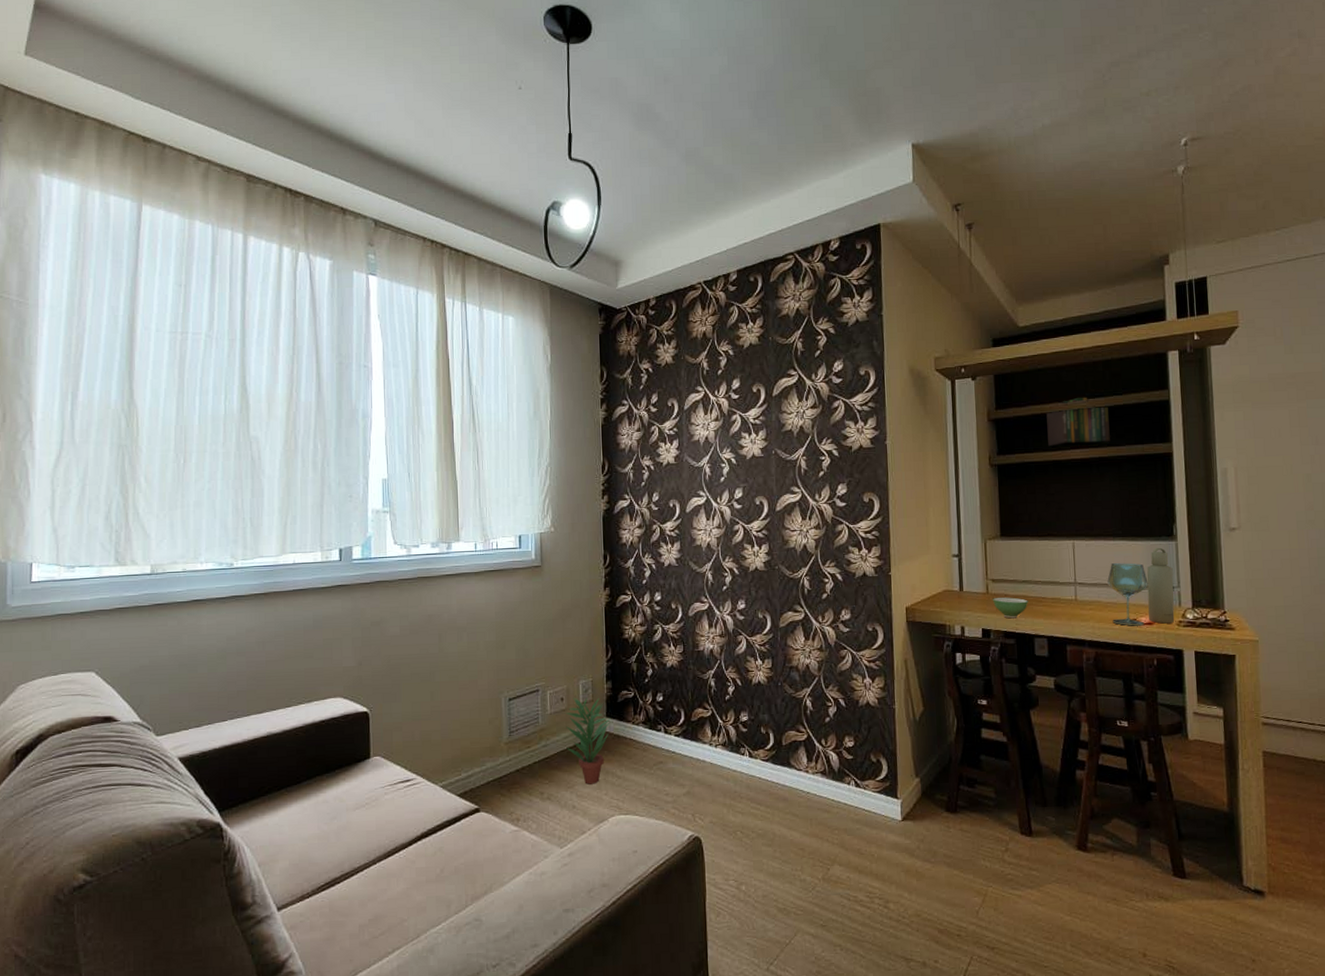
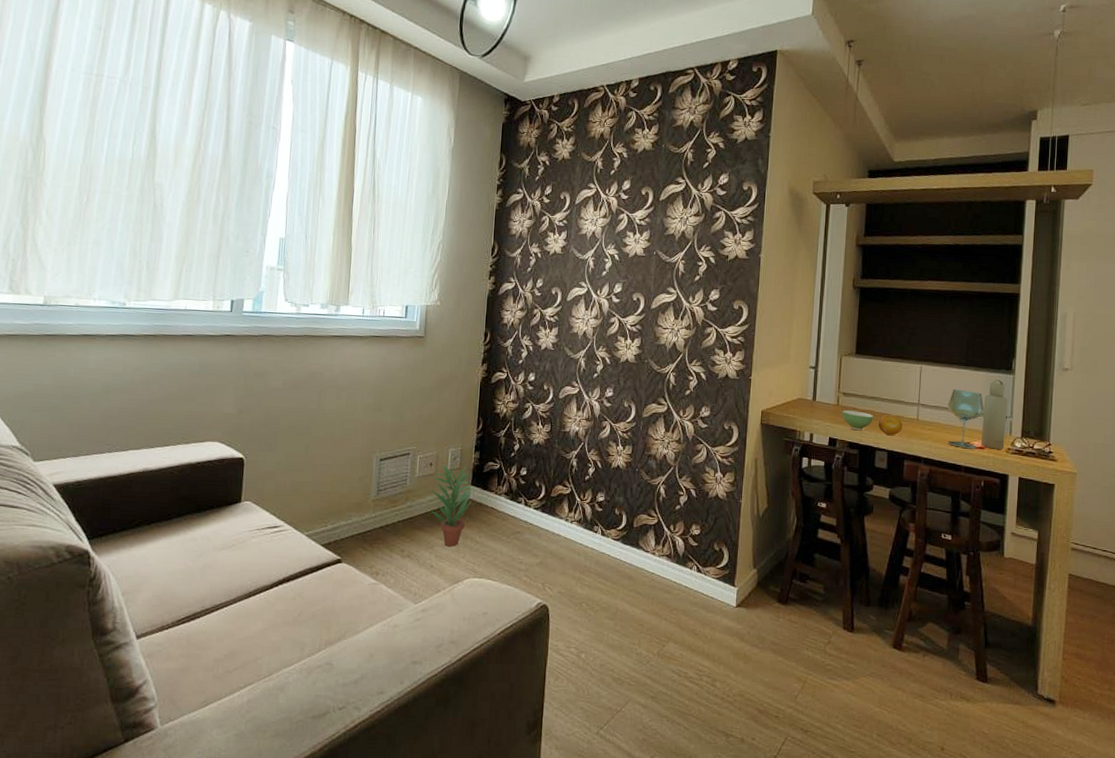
fruit: none [1033,598,1060,621] -> present [878,415,902,436]
books: present [1046,397,1110,447] -> none [908,233,967,279]

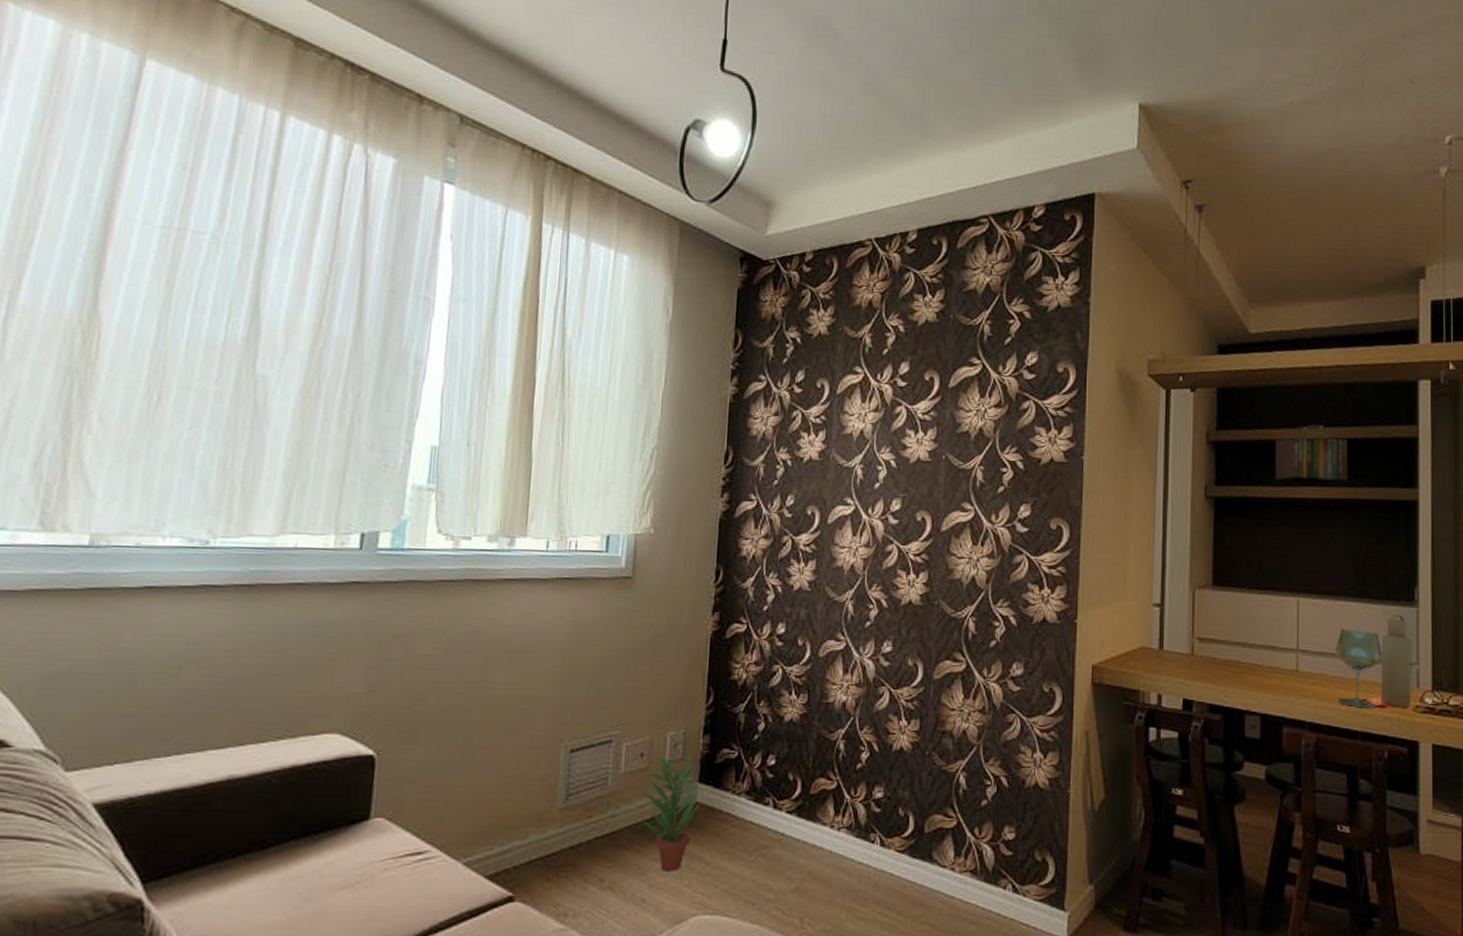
bowl: present [841,410,874,431] -> none [1197,661,1240,689]
fruit: present [878,415,902,436] -> none [1246,666,1278,694]
books: none [908,233,967,279] -> present [1275,424,1348,483]

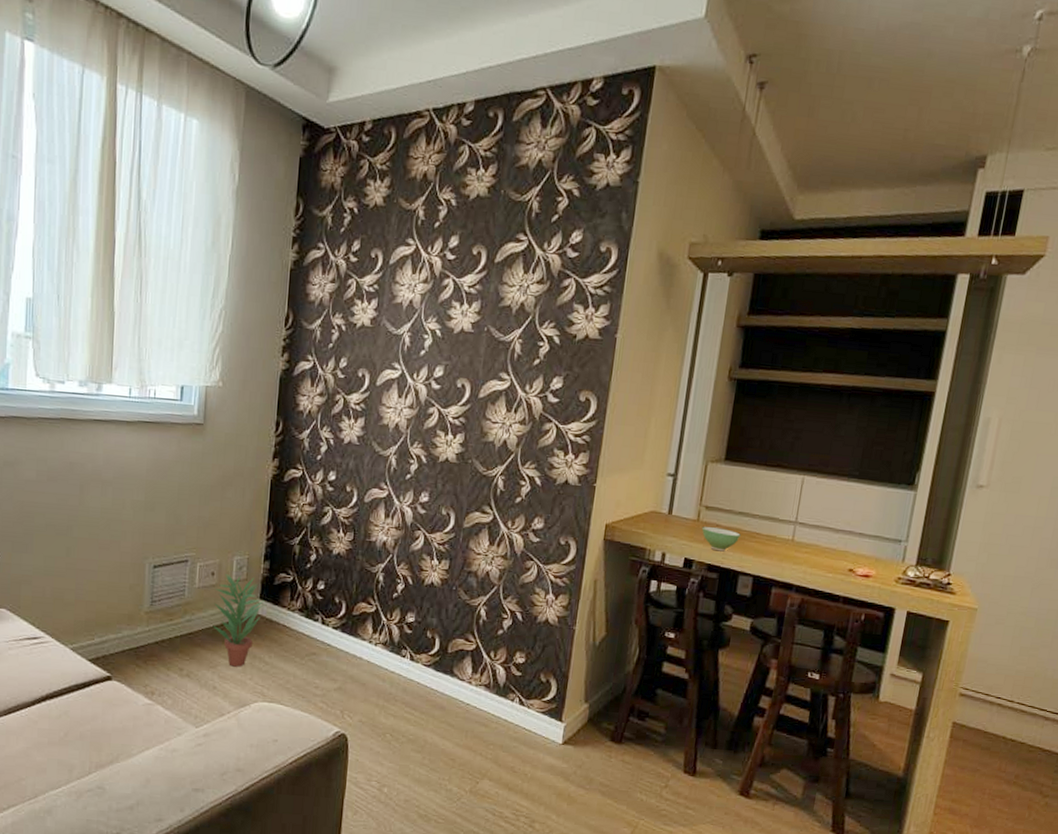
bowl: none [1197,661,1240,689] -> present [701,527,741,552]
books: present [1275,424,1348,483] -> none [798,313,876,372]
wine glass: present [1335,629,1383,708] -> none [826,506,875,577]
bottle: present [1380,614,1412,708] -> none [866,495,905,579]

